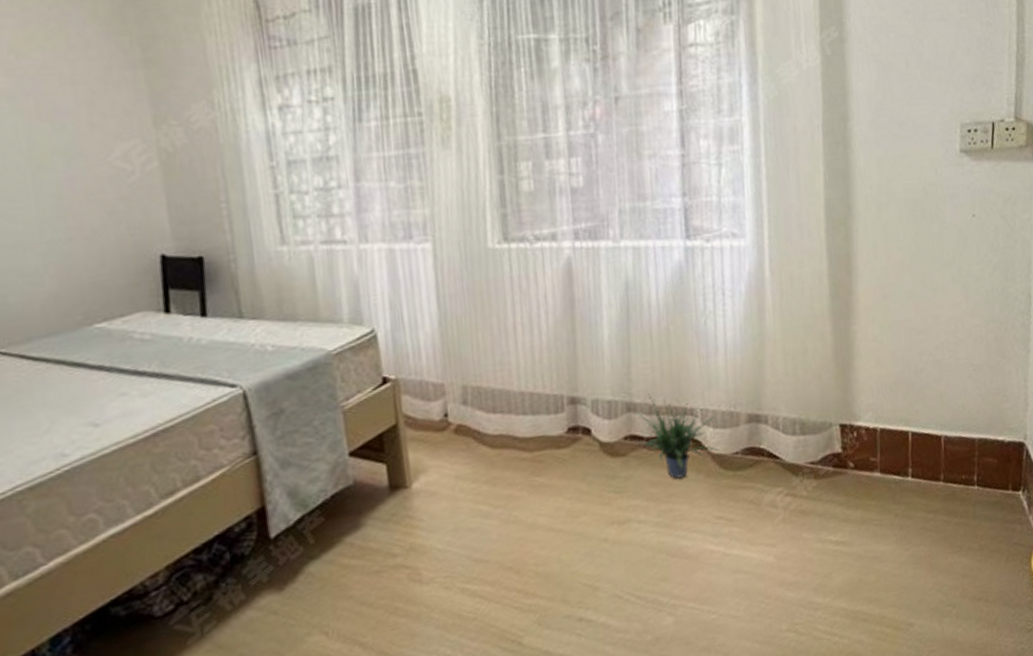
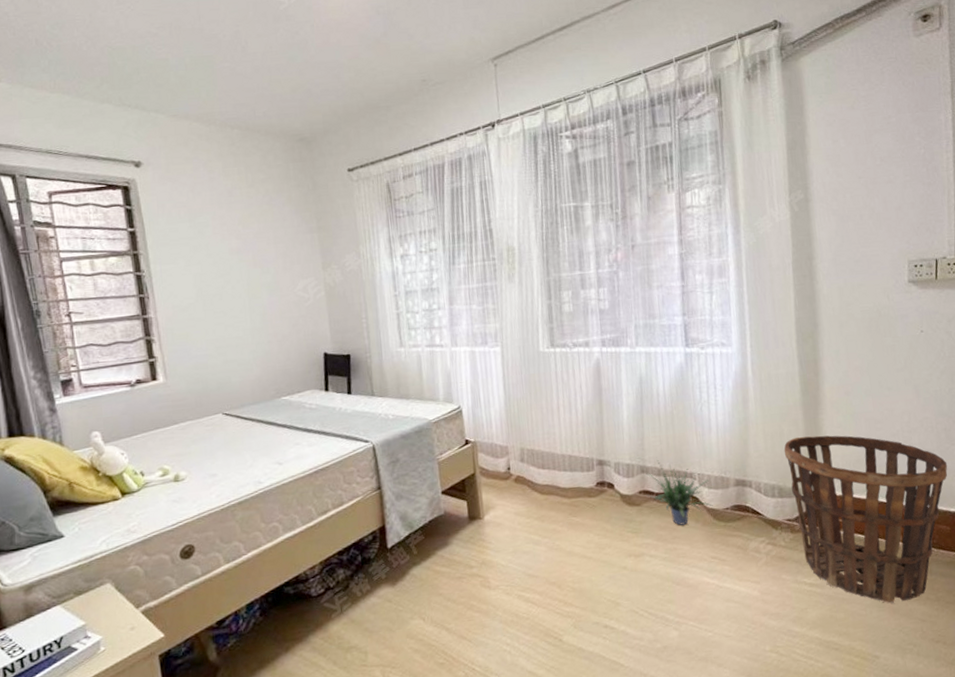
basket: none [807,351,998,559] -> present [784,435,948,604]

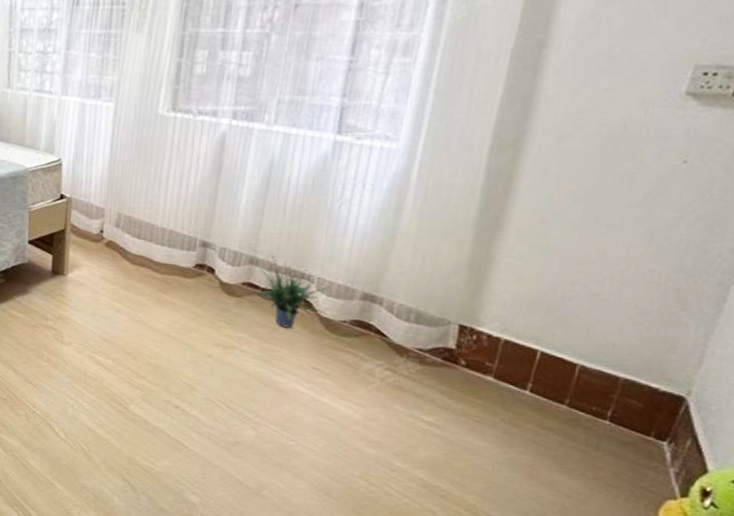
basket: present [784,435,948,604] -> none [429,261,667,470]

